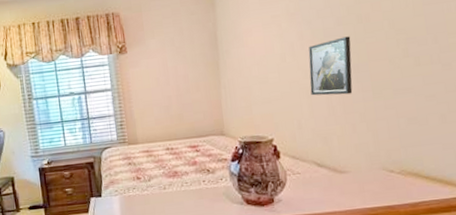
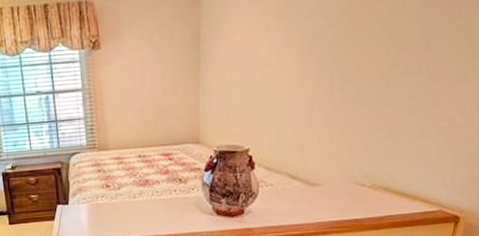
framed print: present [308,36,353,96] -> none [293,40,341,105]

